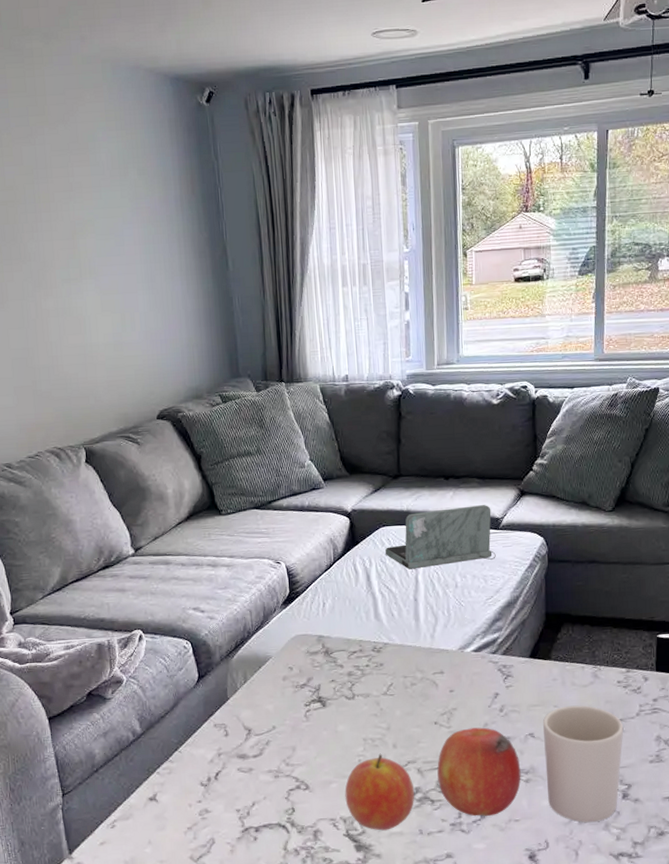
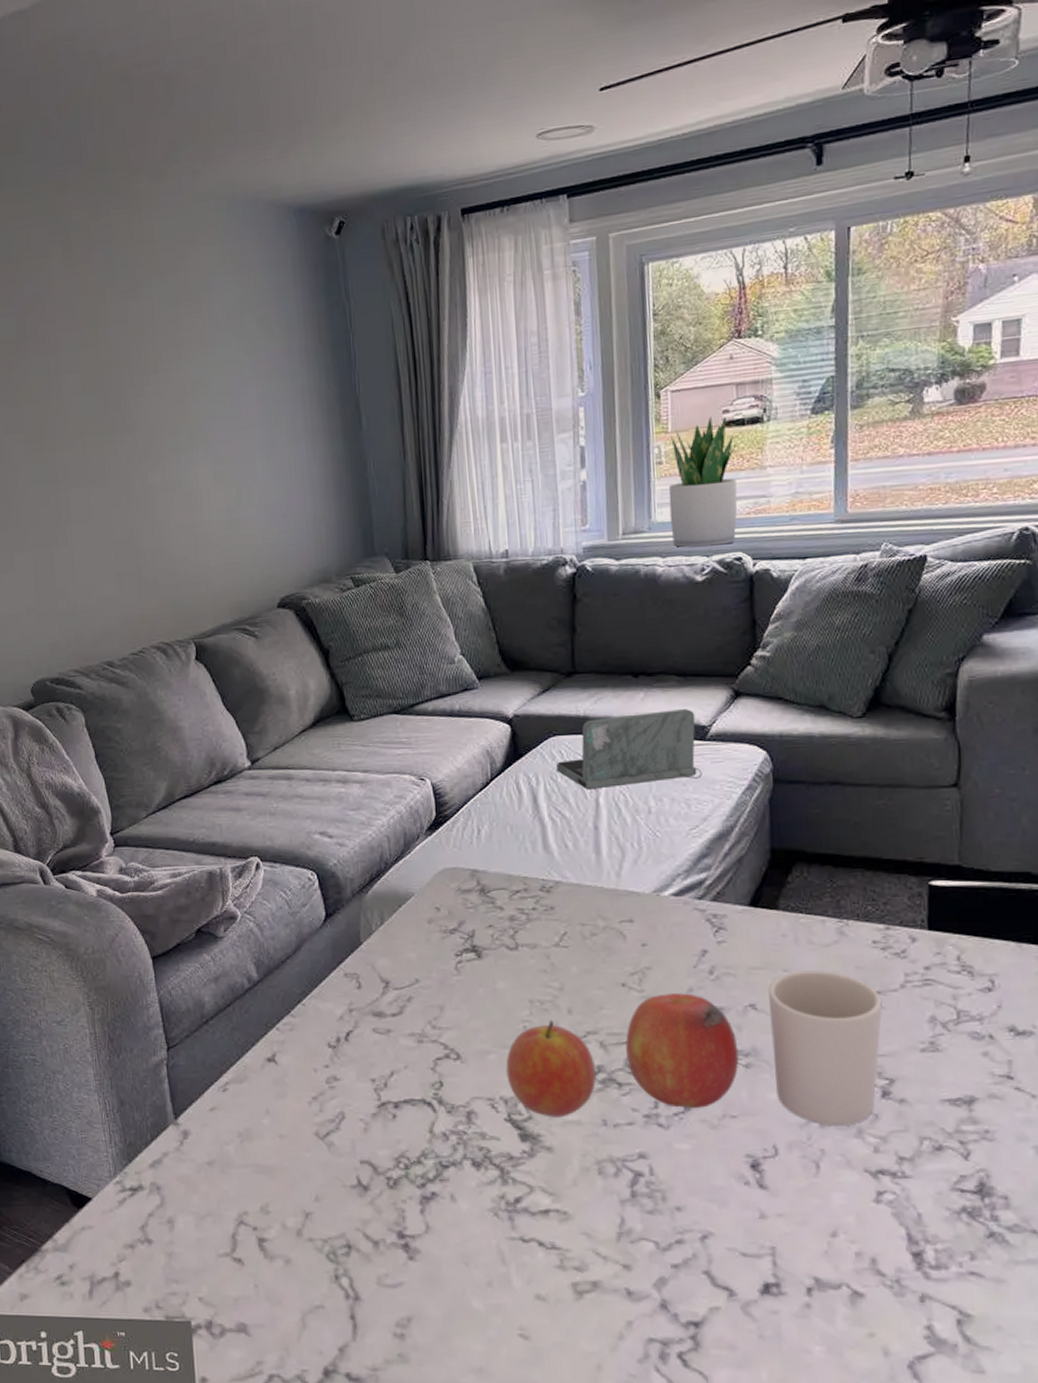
planter: none [473,274,524,378] -> present [668,417,738,548]

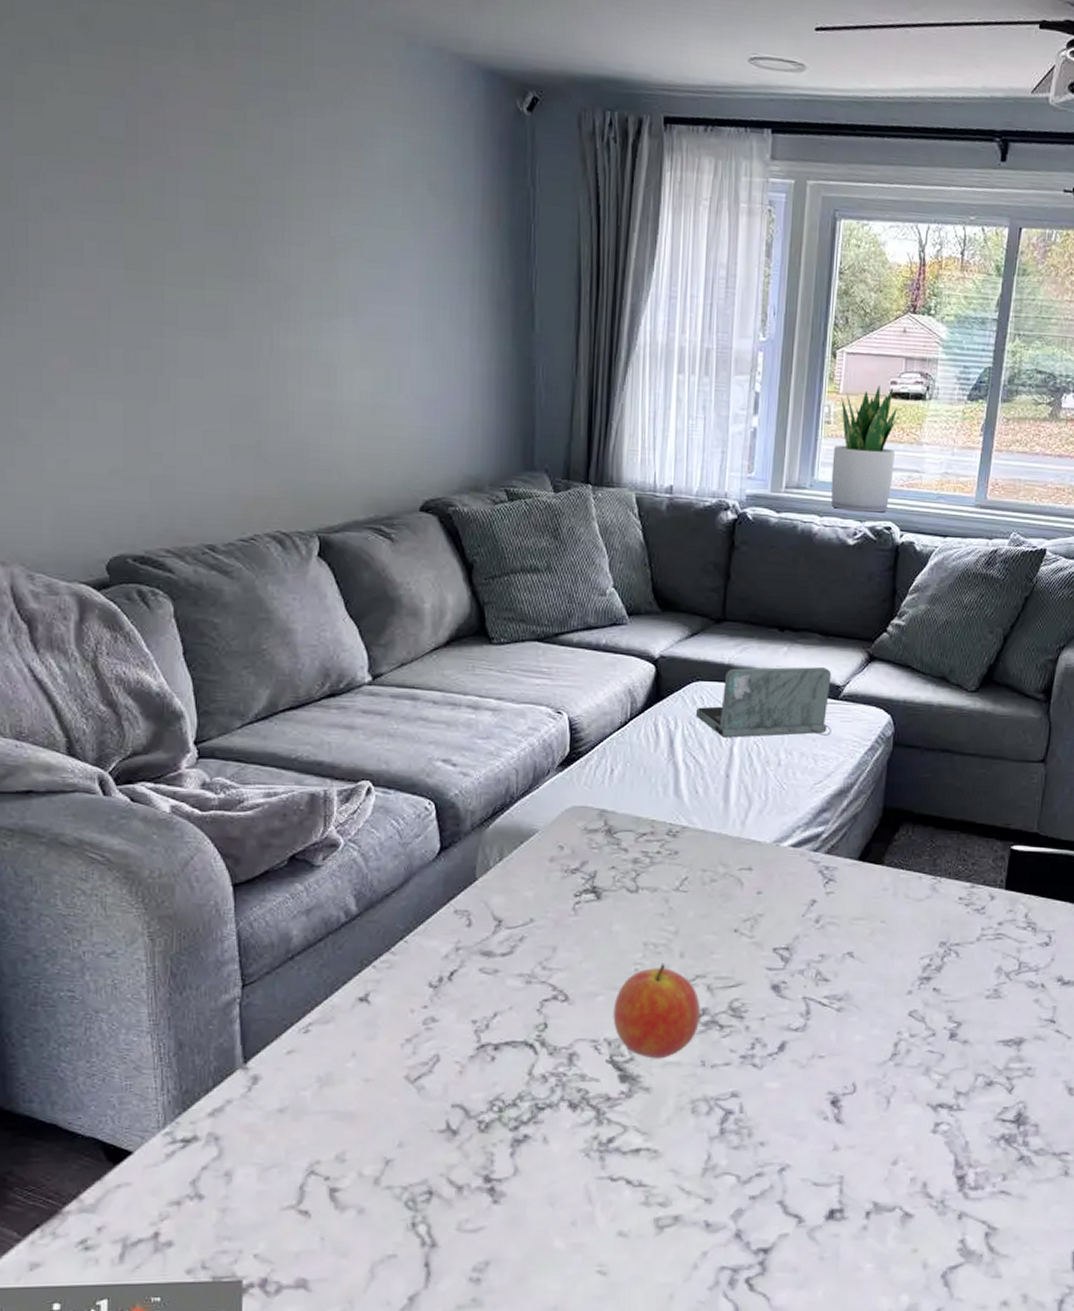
fruit: present [625,993,739,1108] -> none [731,940,833,1049]
mug: present [768,970,883,1125] -> none [861,922,960,1064]

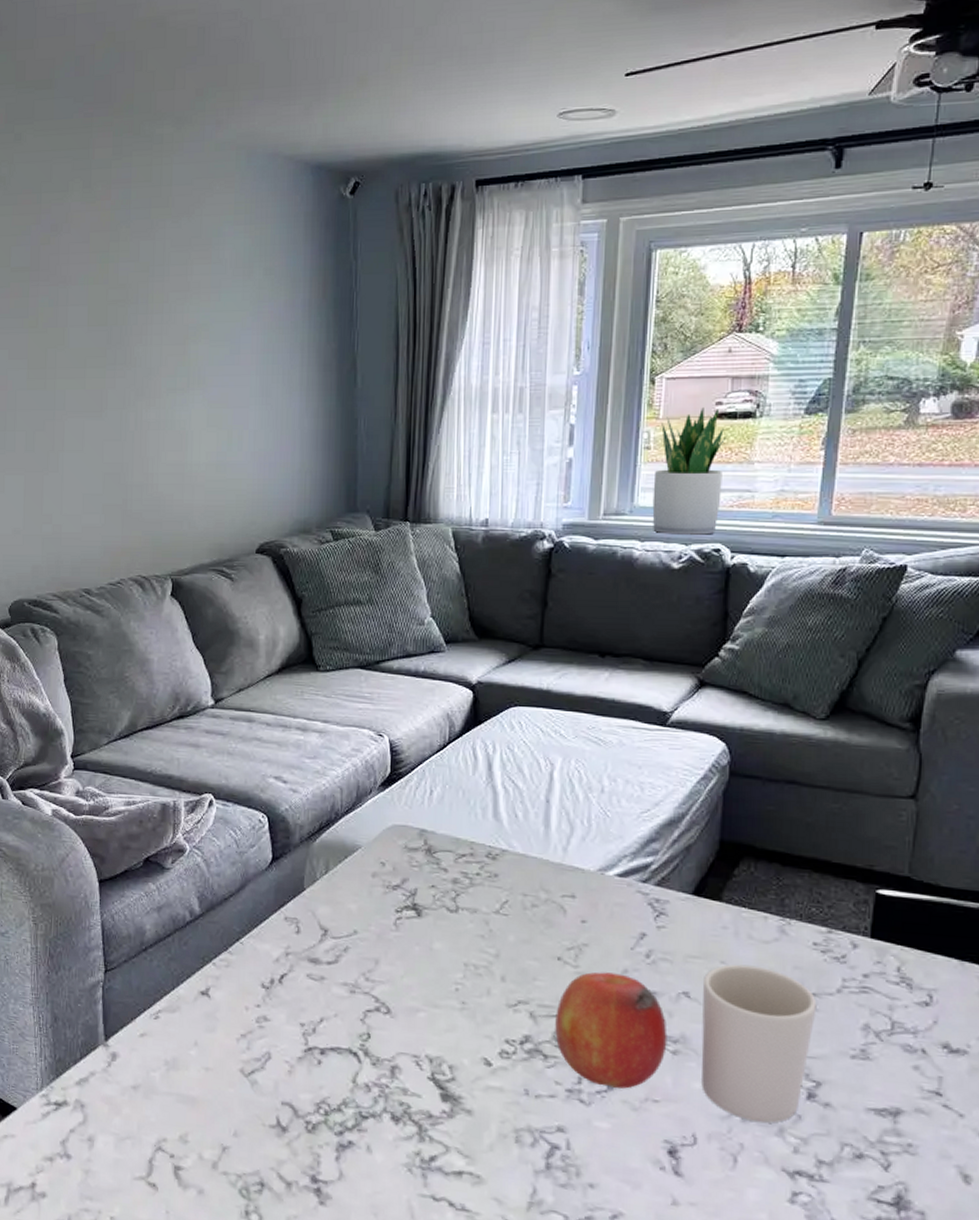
fruit: present [613,963,701,1059] -> none [434,985,524,1083]
laptop: present [696,667,832,738] -> none [515,692,659,763]
fruit: none [731,940,833,1049] -> present [555,972,667,1089]
mug: none [861,922,960,1064] -> present [701,964,817,1123]

